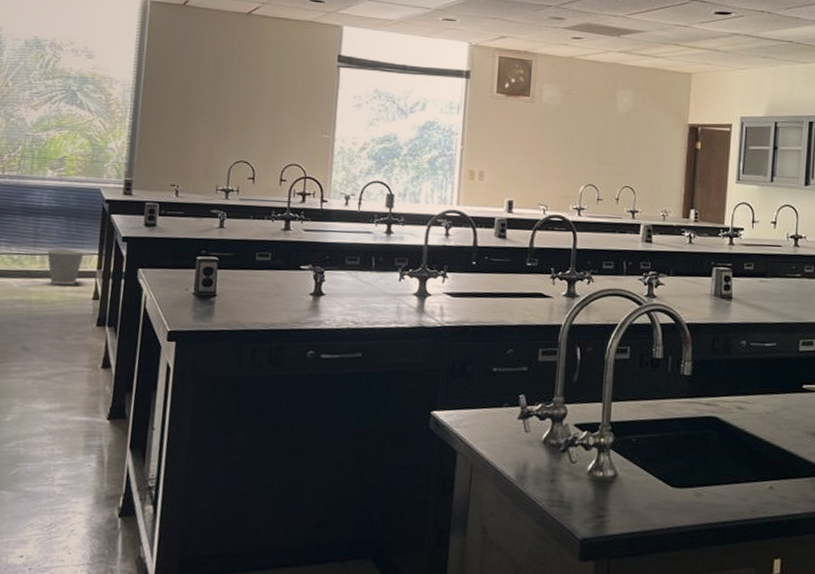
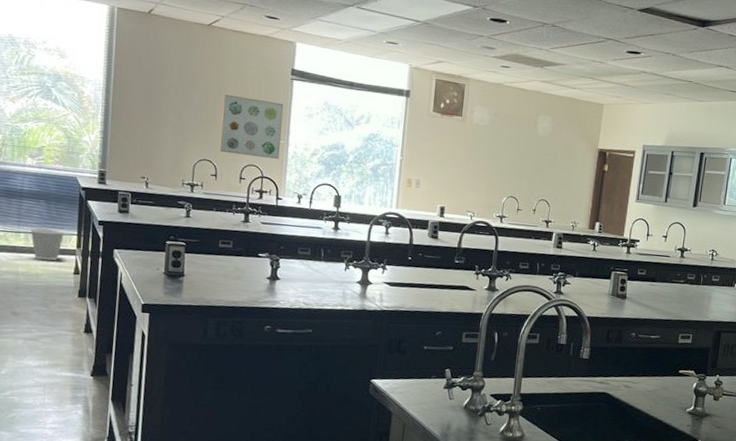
wall art: none [258,87,330,156] -> present [219,94,284,159]

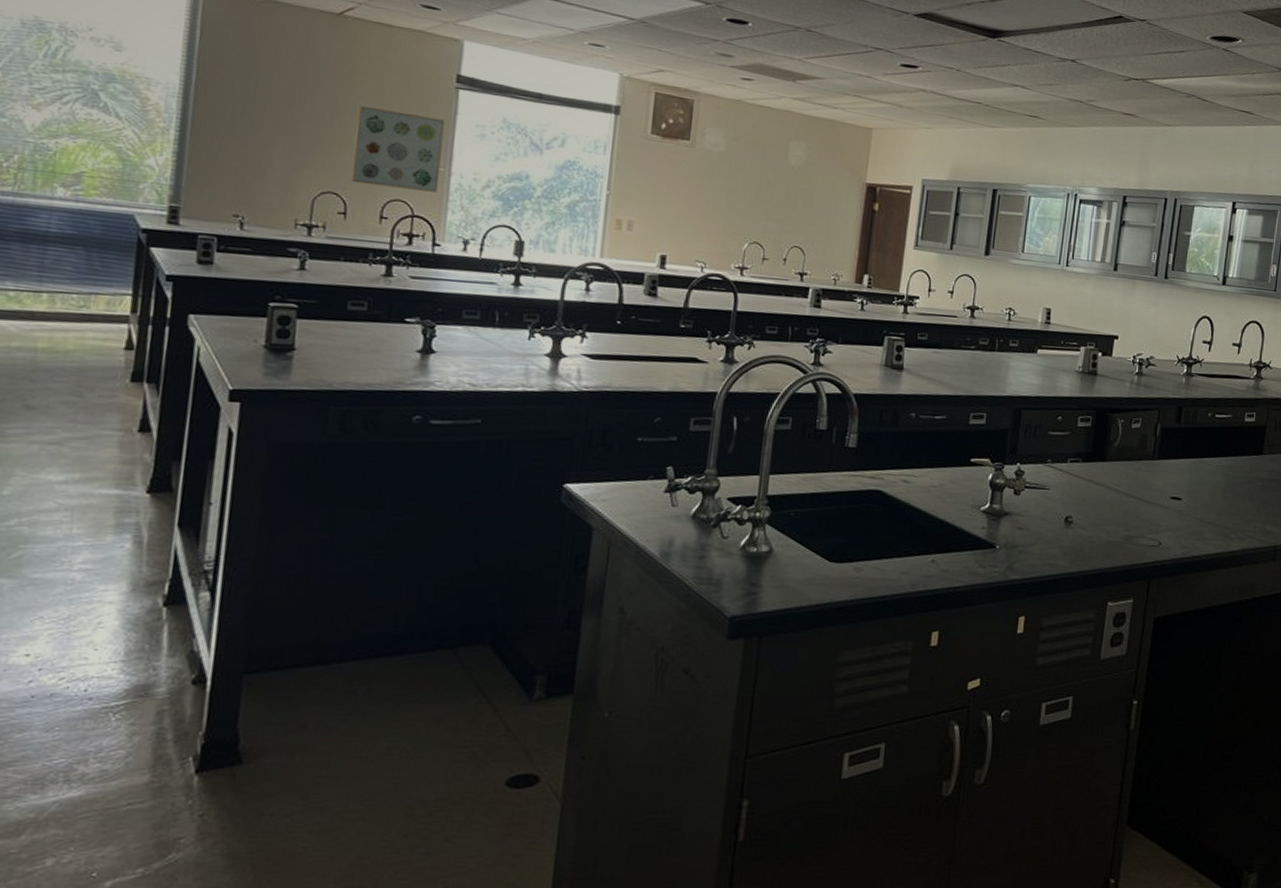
wastebasket: present [30,227,65,261] -> none [58,285,113,332]

